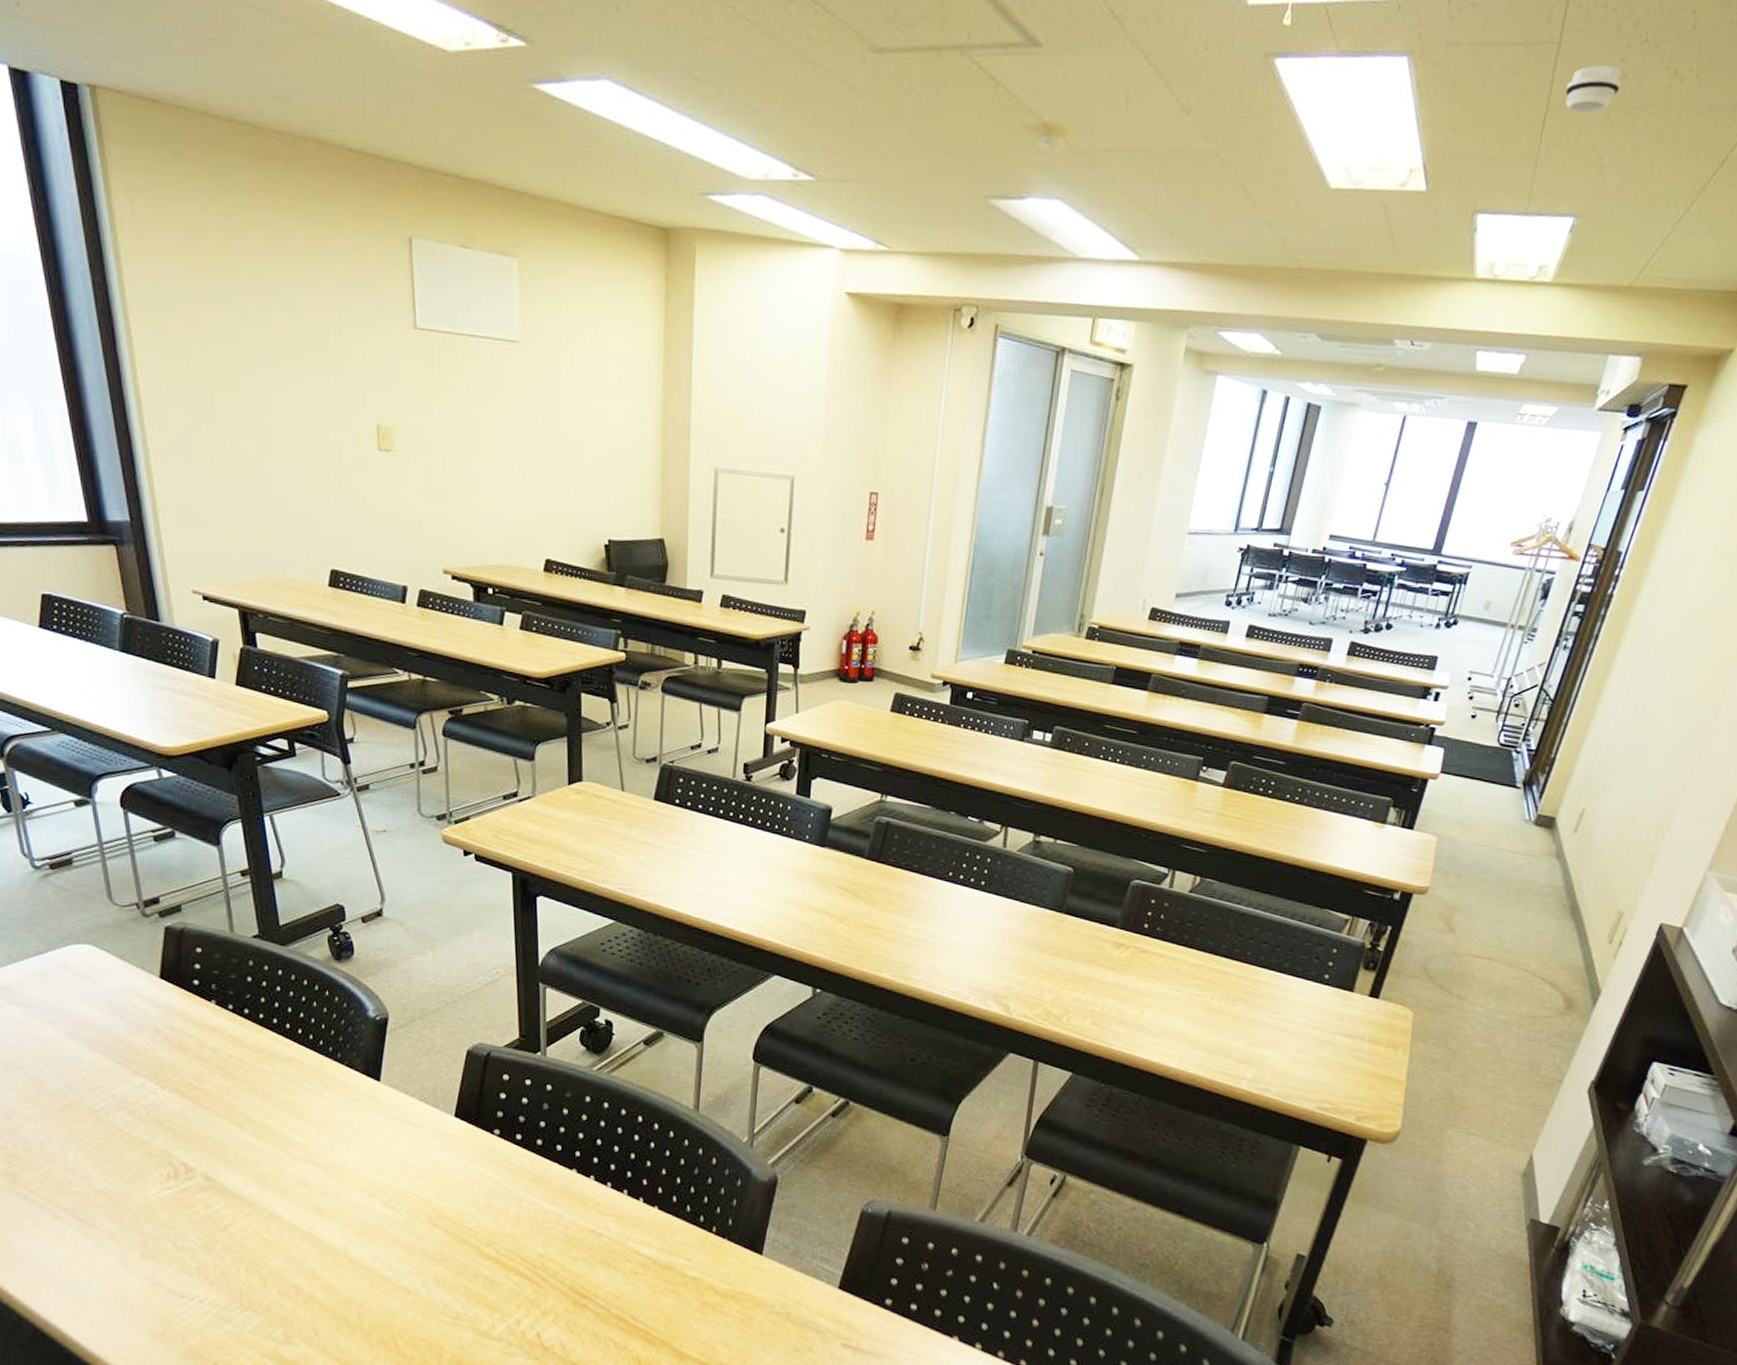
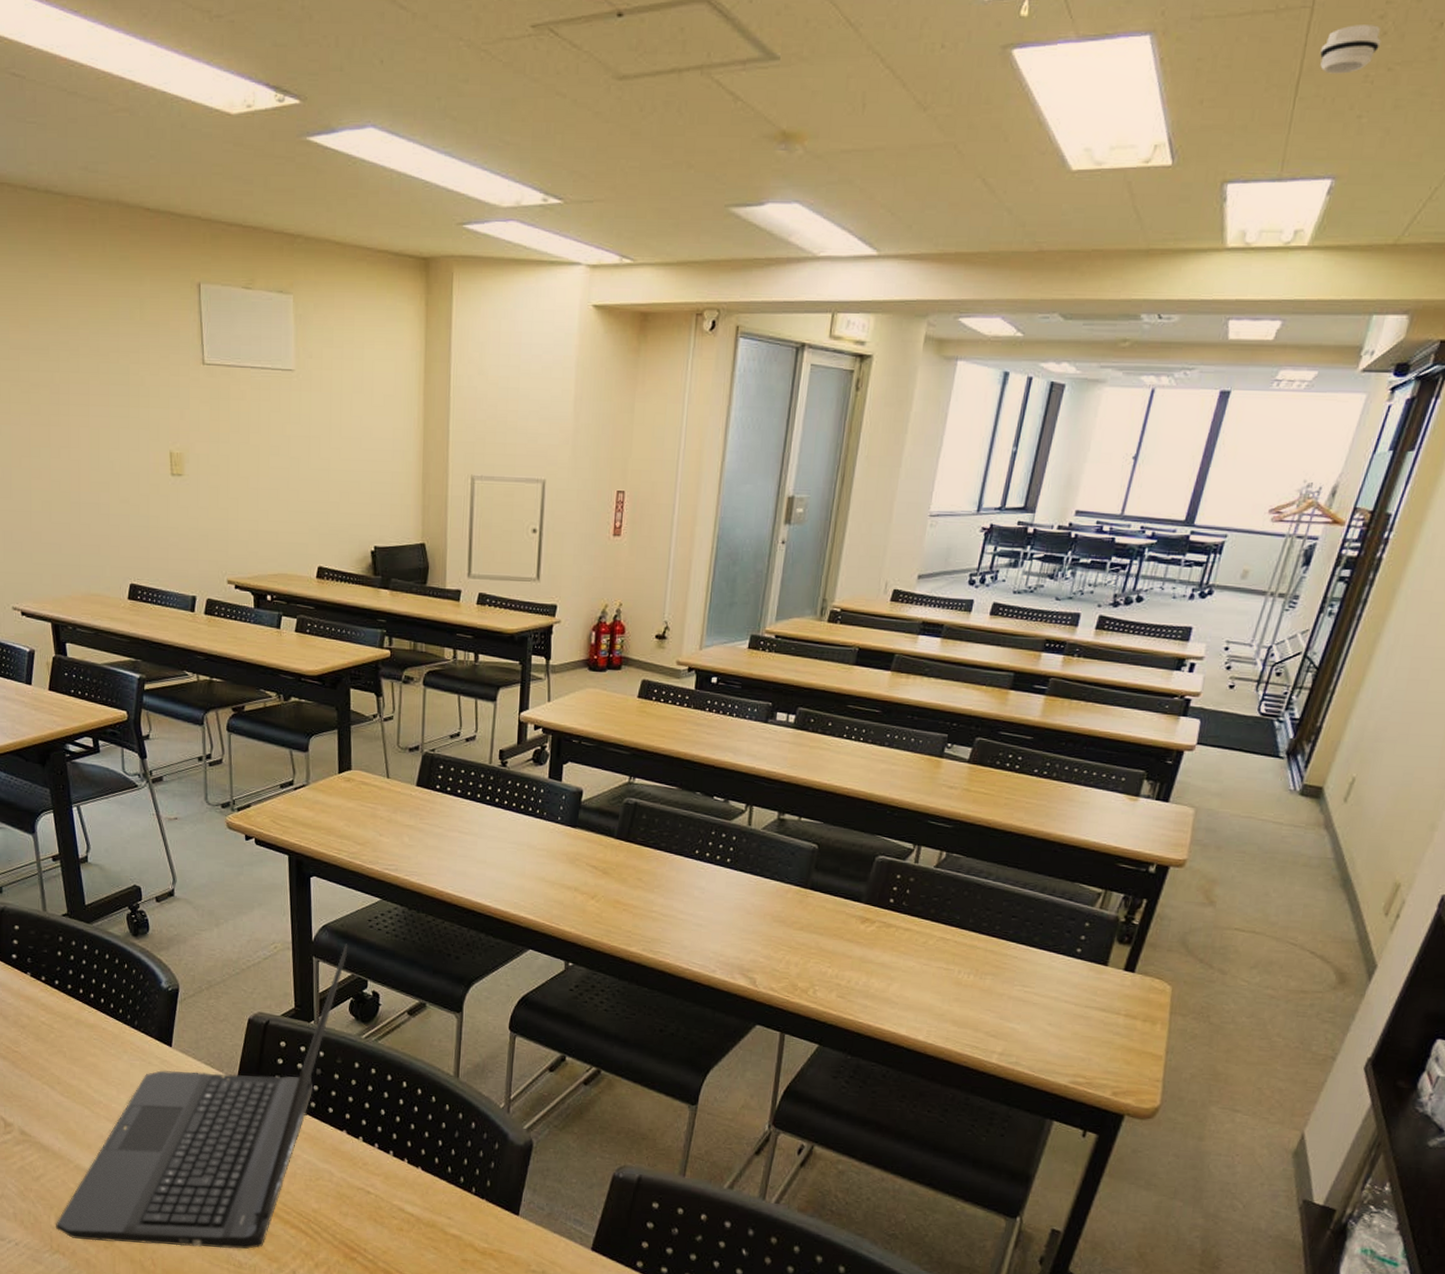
laptop computer: none [246,969,579,1299] -> present [56,944,348,1249]

